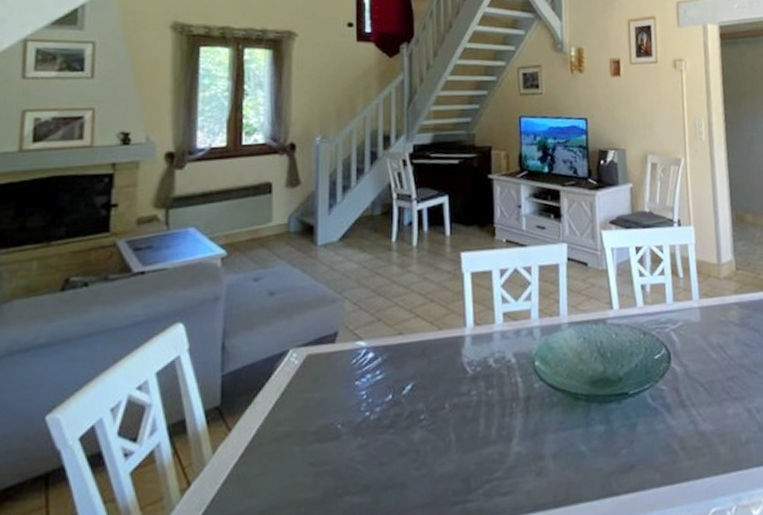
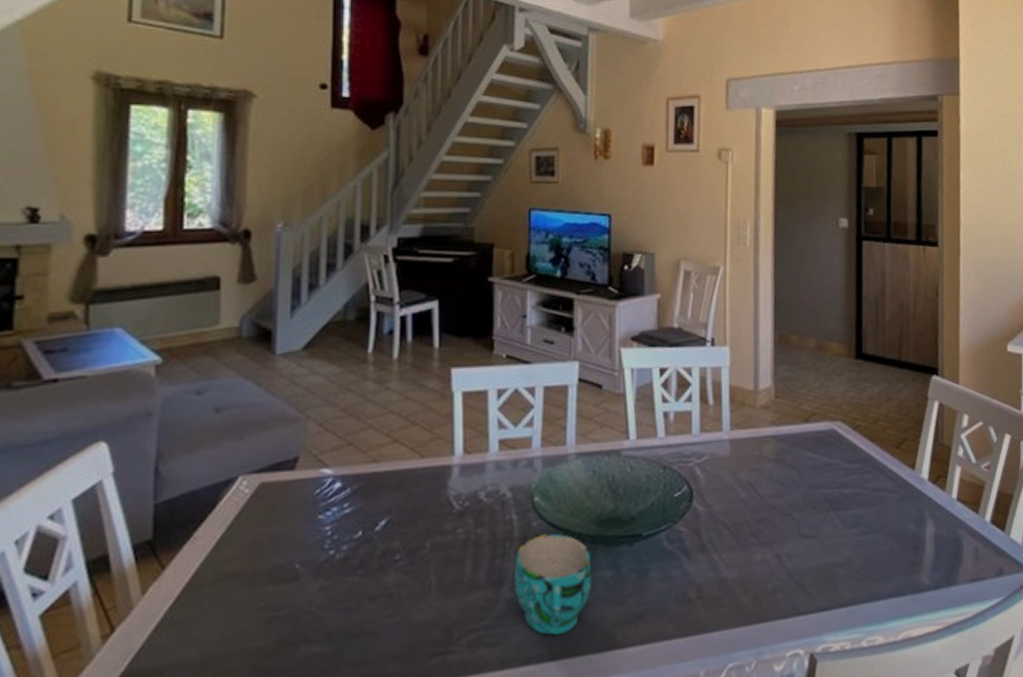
cup: none [520,393,588,485] -> present [513,533,592,636]

